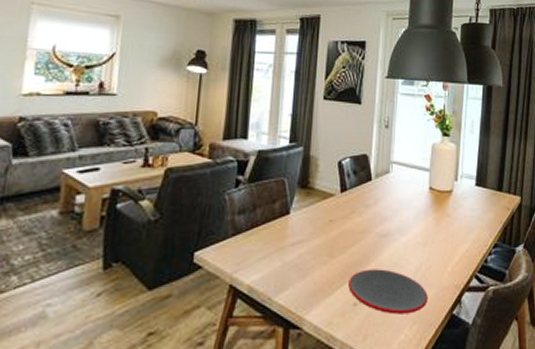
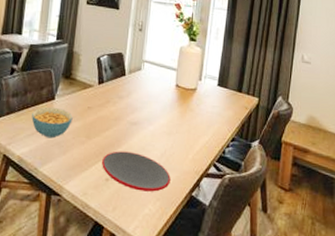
cereal bowl: none [263,223,312,261] -> present [31,107,73,139]

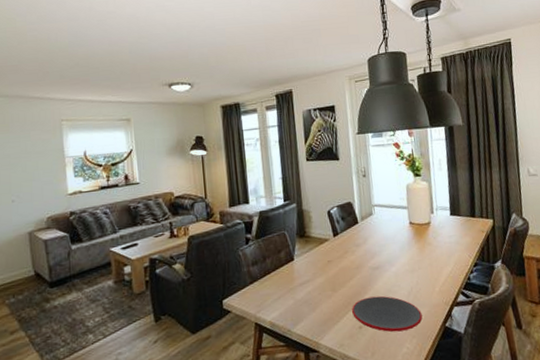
cereal bowl: present [31,107,73,139] -> none [275,267,316,299]

